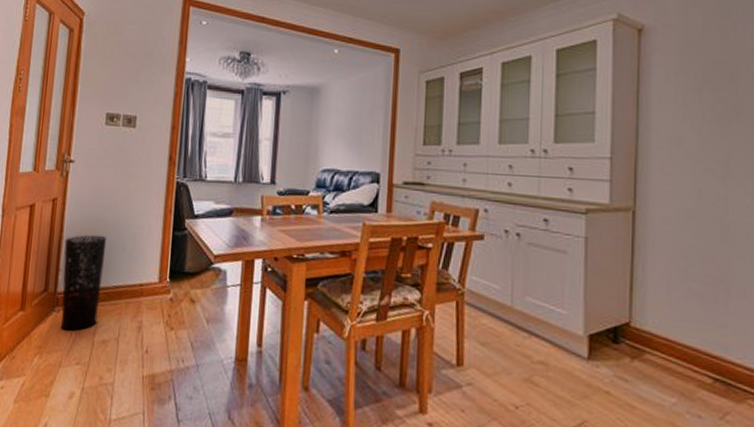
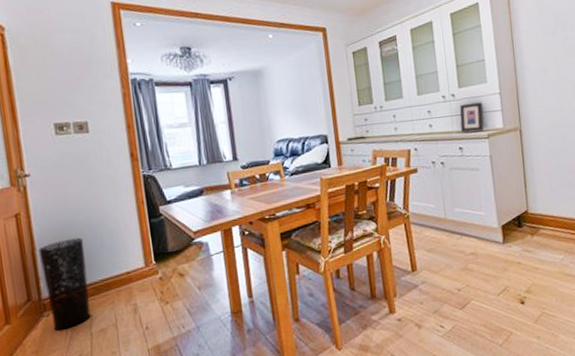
picture frame: none [550,164,585,204] -> present [460,102,484,133]

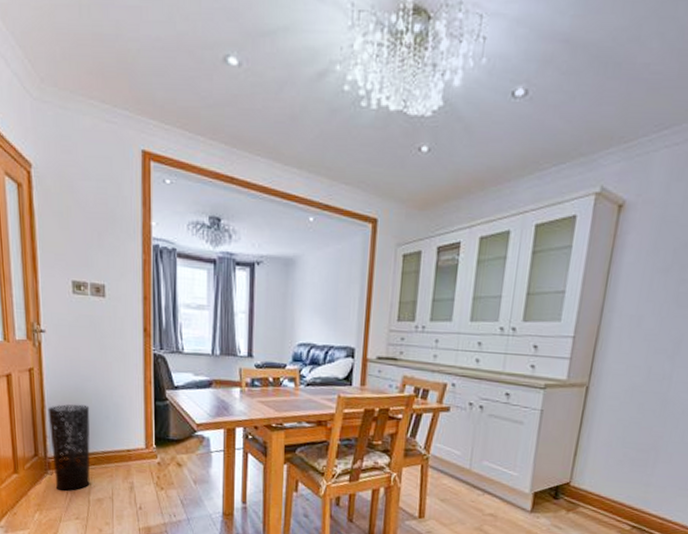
picture frame: present [460,102,484,133] -> none [513,342,549,380]

